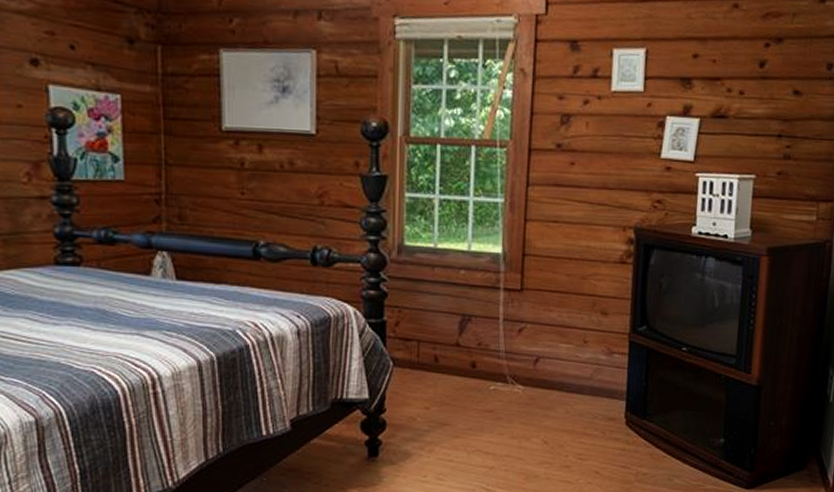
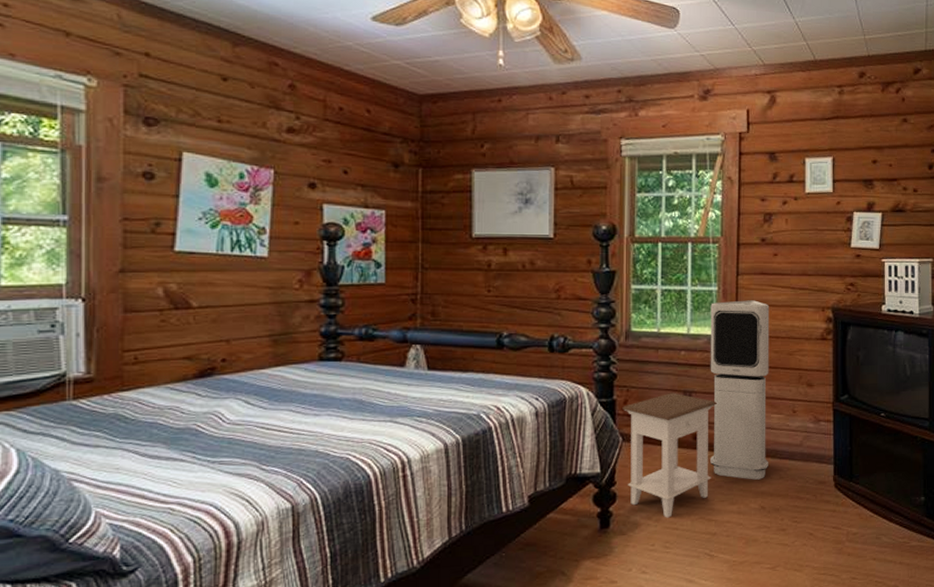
nightstand: none [393,315,499,449] -> present [622,392,717,518]
air purifier: none [490,215,563,413] -> present [710,300,770,480]

